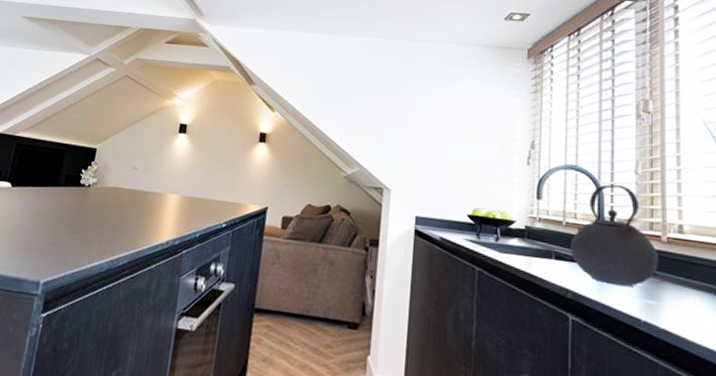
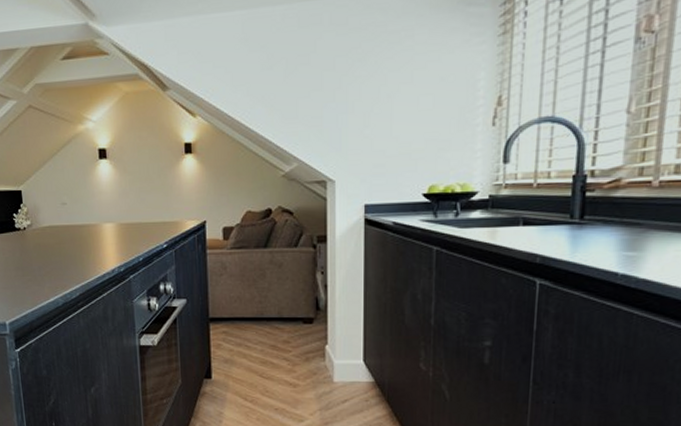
kettle: present [570,184,659,286] -> none [540,129,648,242]

